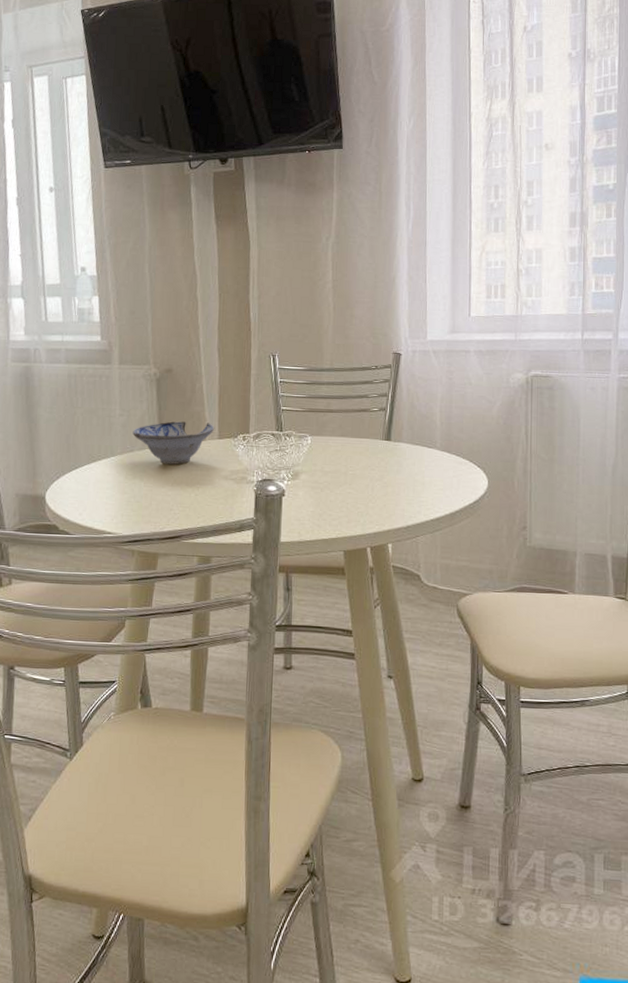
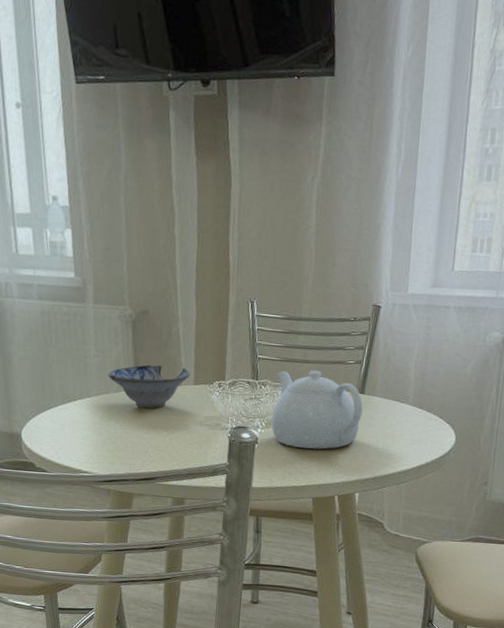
teapot: none [297,419,390,499] -> present [271,370,363,450]

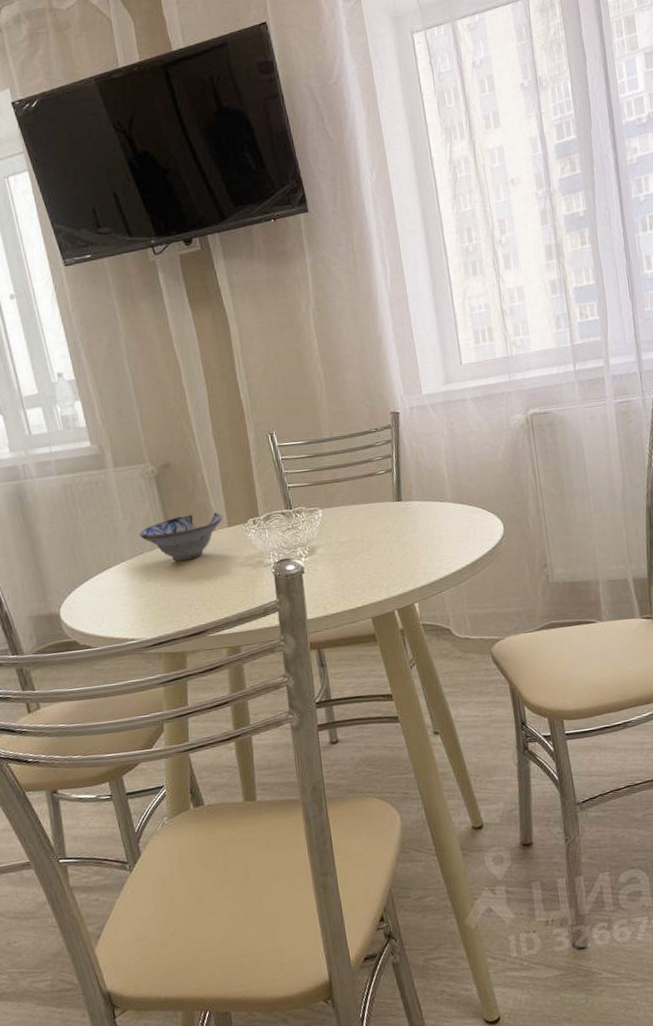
teapot: present [271,370,363,450] -> none [309,487,404,570]

